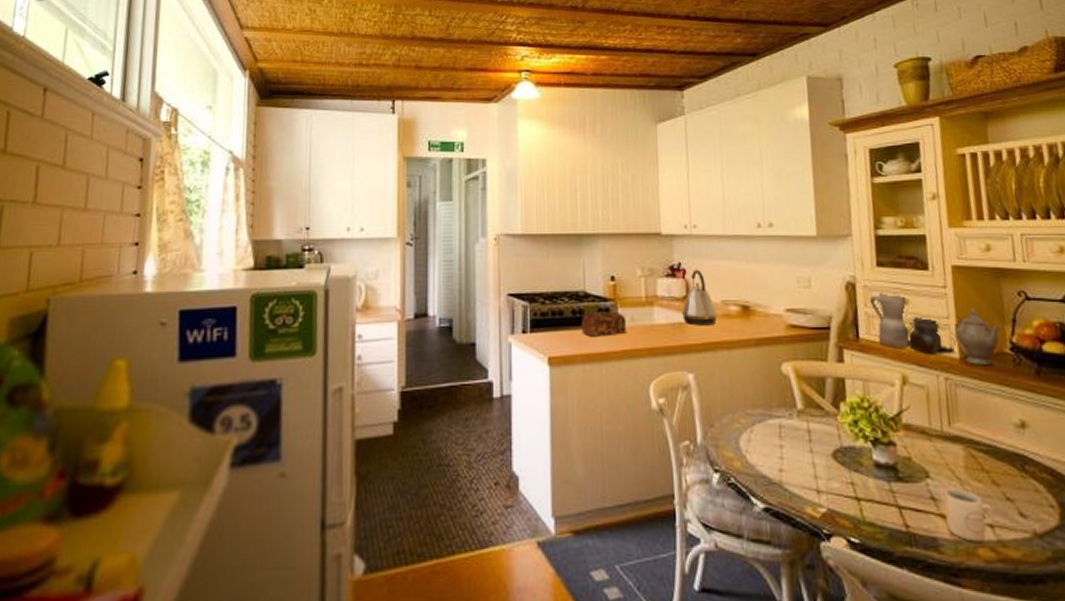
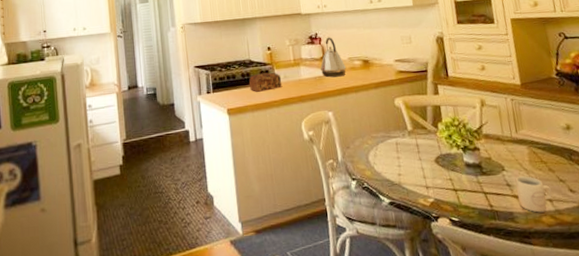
ceramic pitcher: present [870,293,914,349] -> none [454,41,487,82]
jar: present [908,316,955,357] -> none [483,56,517,84]
teapot: present [954,308,1003,366] -> none [515,47,550,89]

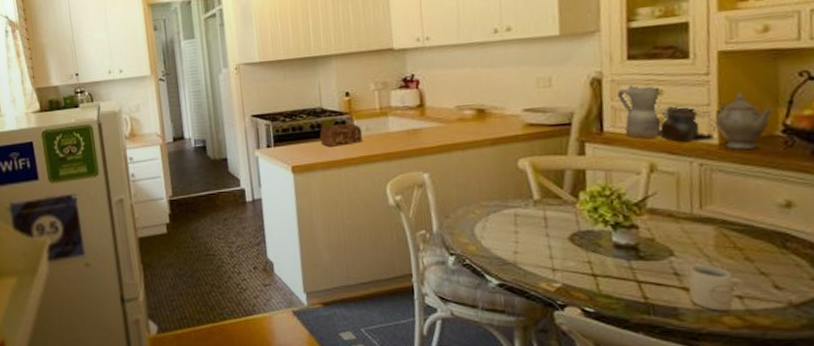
kettle: present [320,37,347,78] -> none [415,79,453,131]
ceramic pitcher: none [454,41,487,82] -> present [618,84,667,139]
jar: none [483,56,517,84] -> present [660,105,714,144]
teapot: none [515,47,550,89] -> present [714,92,776,150]

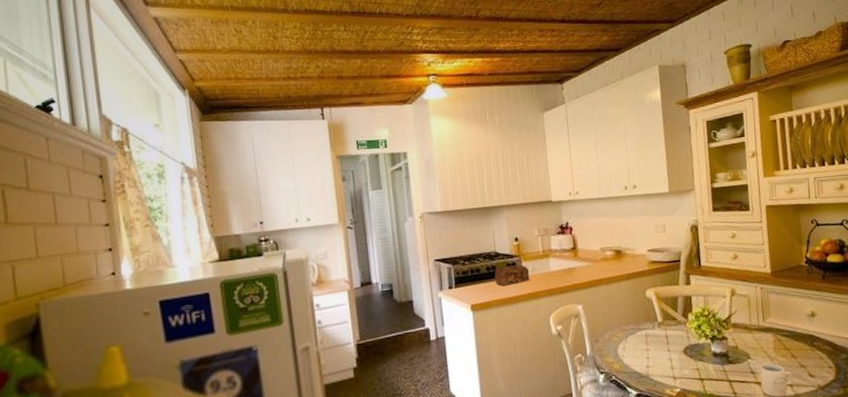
ceramic pitcher: present [618,84,667,139] -> none [708,229,739,271]
jar: present [660,105,714,144] -> none [735,244,768,273]
teapot: present [714,92,776,150] -> none [767,235,801,277]

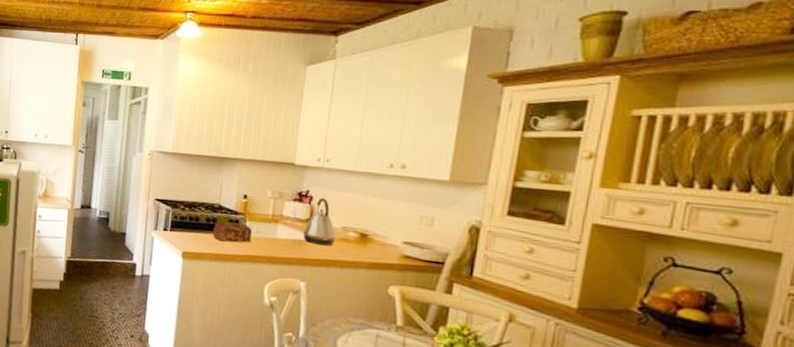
kettle: none [570,226,598,269] -> present [302,197,337,246]

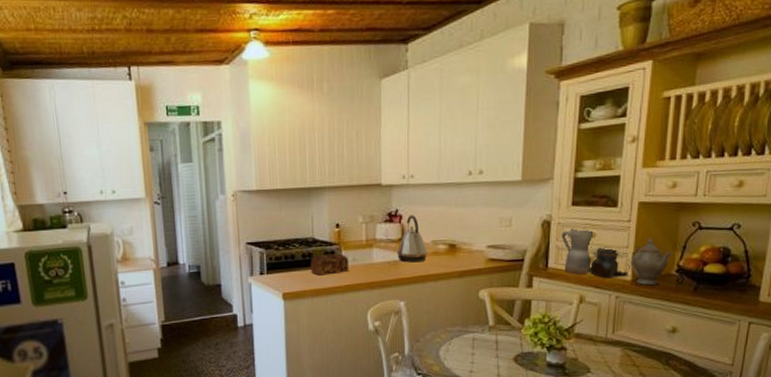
ceramic pitcher: none [492,239,534,293] -> present [562,228,596,275]
jar: none [524,265,575,304] -> present [590,247,629,280]
teapot: none [577,265,636,320] -> present [630,238,674,286]

